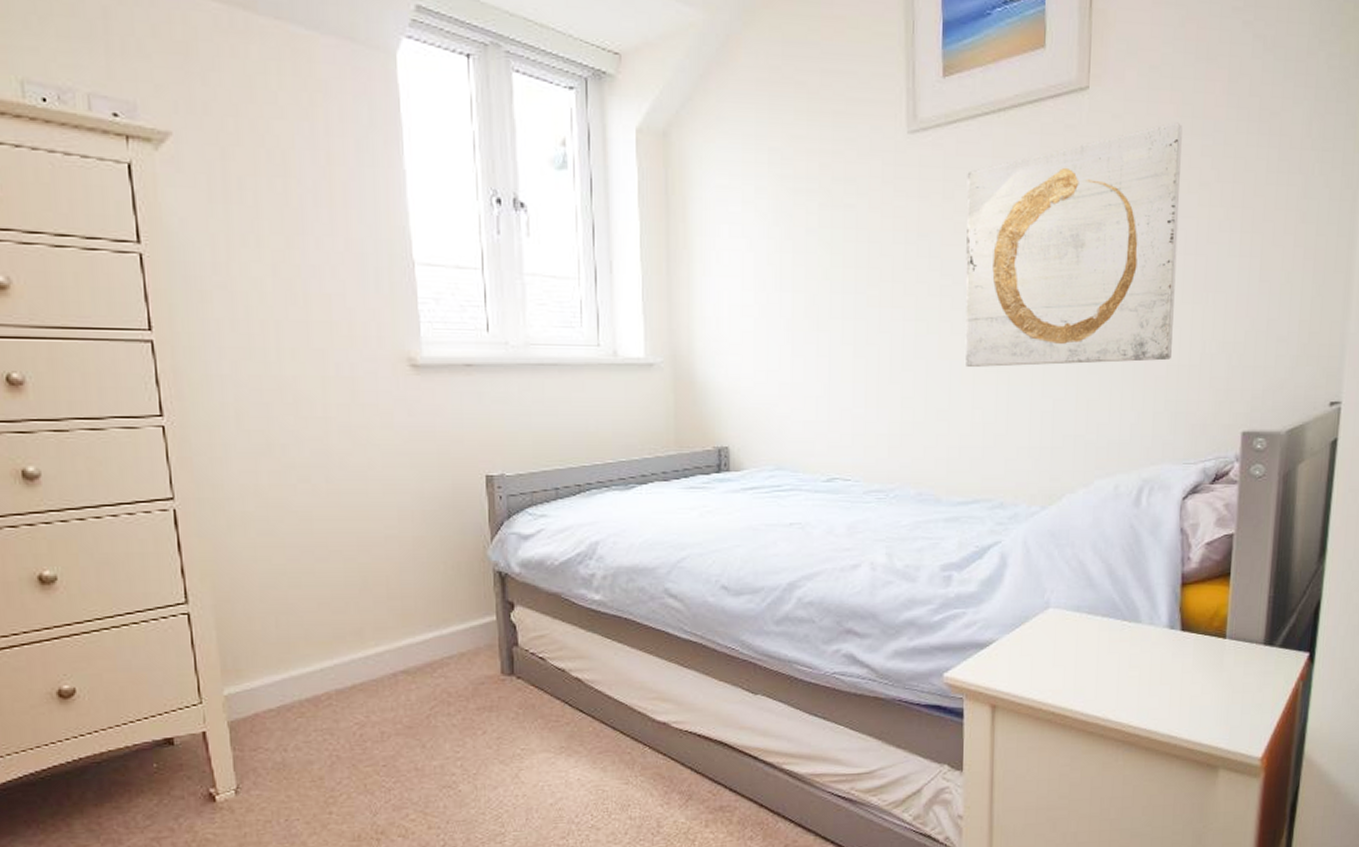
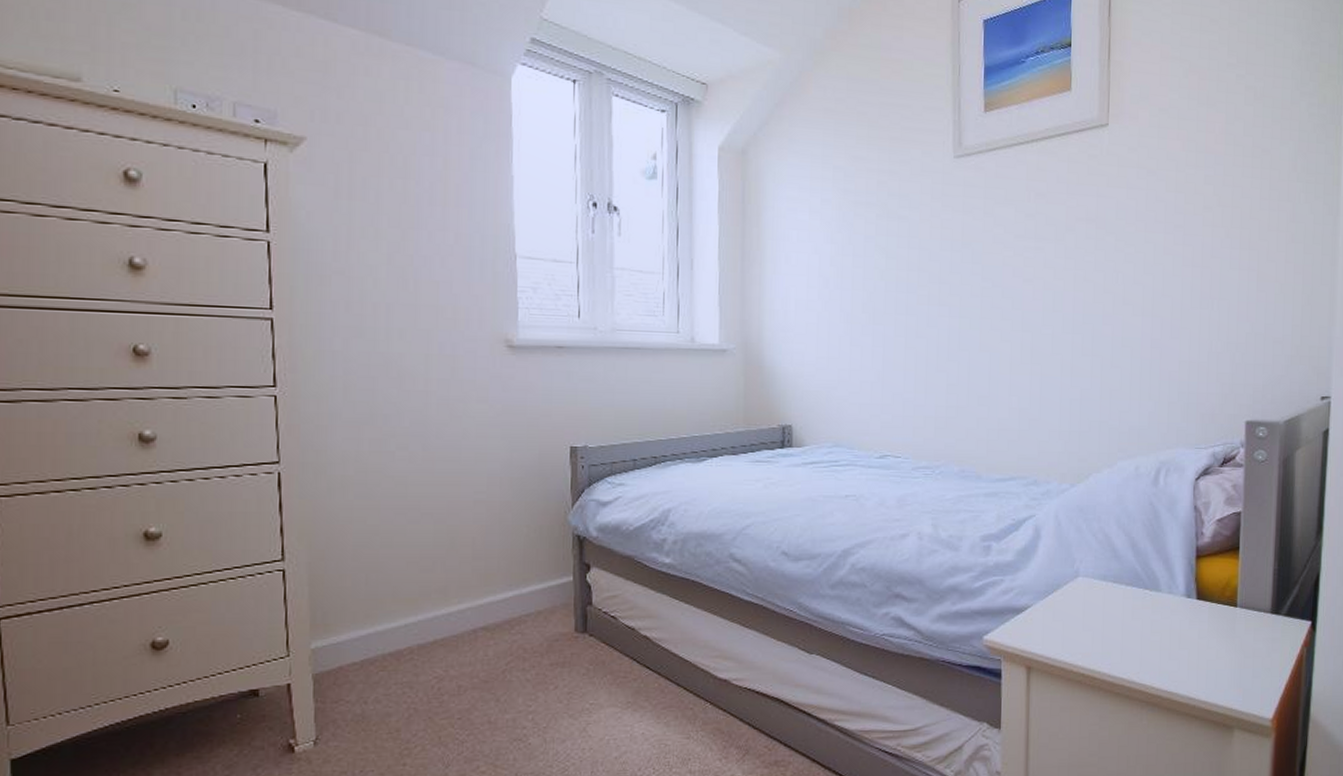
wall art: present [965,122,1183,367] -> none [1003,155,1188,360]

